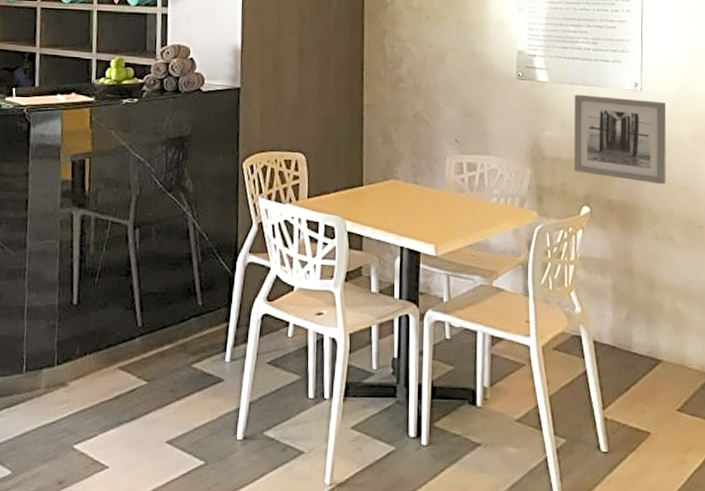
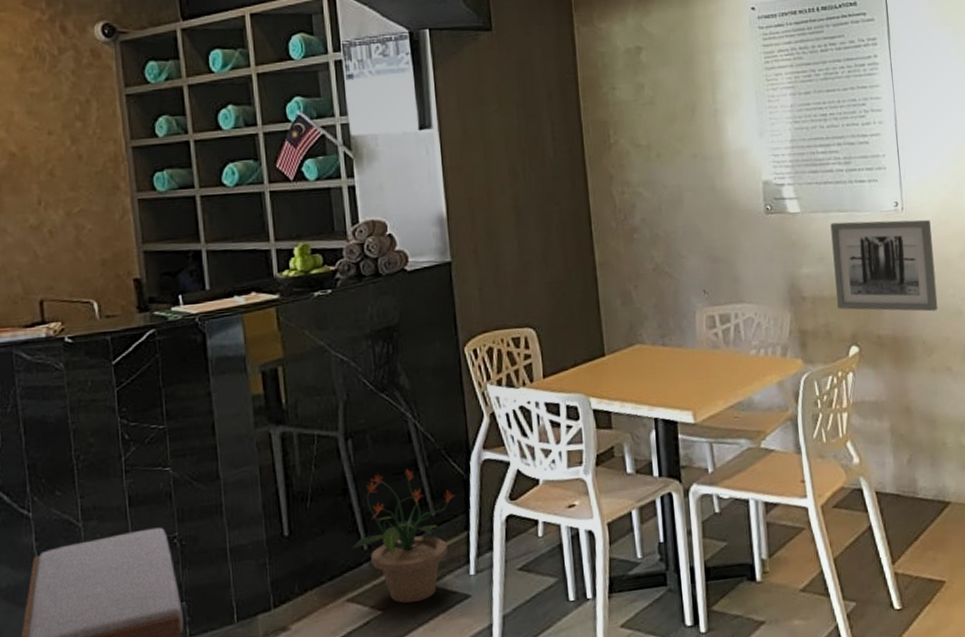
potted plant: none [127,261,221,378] -> present [351,469,455,603]

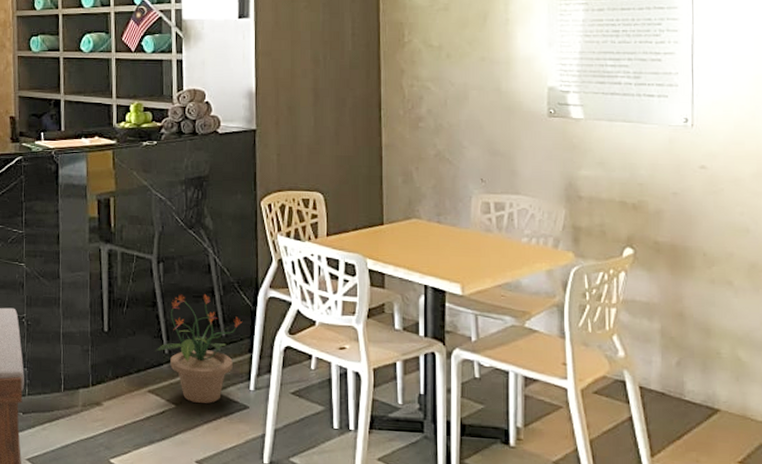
wall art: present [830,219,938,312] -> none [614,131,723,226]

